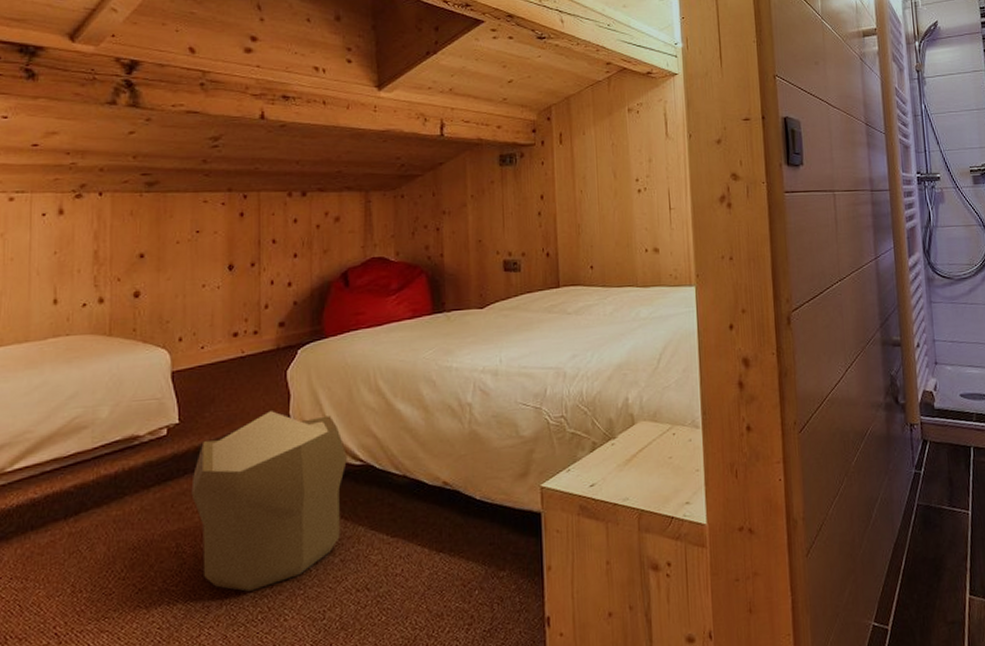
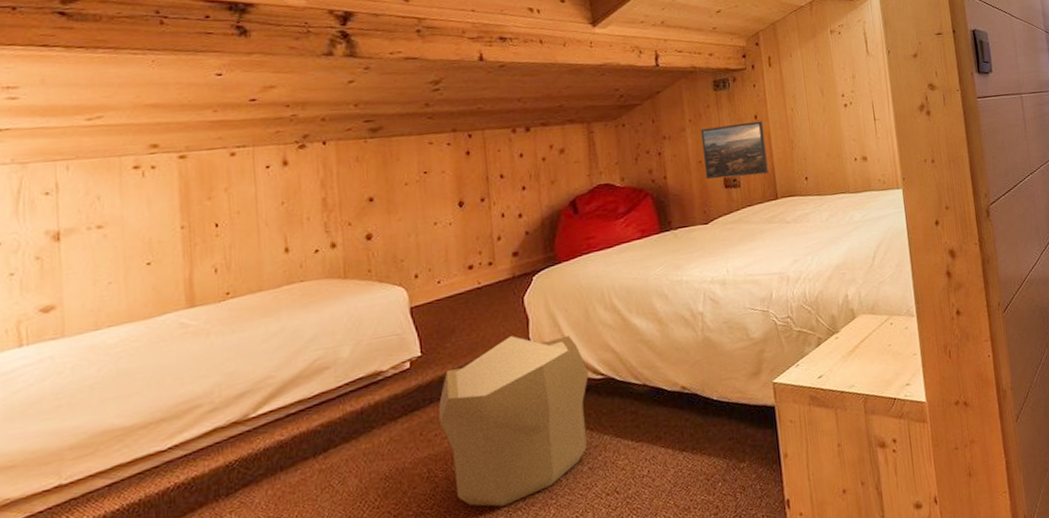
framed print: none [482,201,551,261] -> present [700,121,768,179]

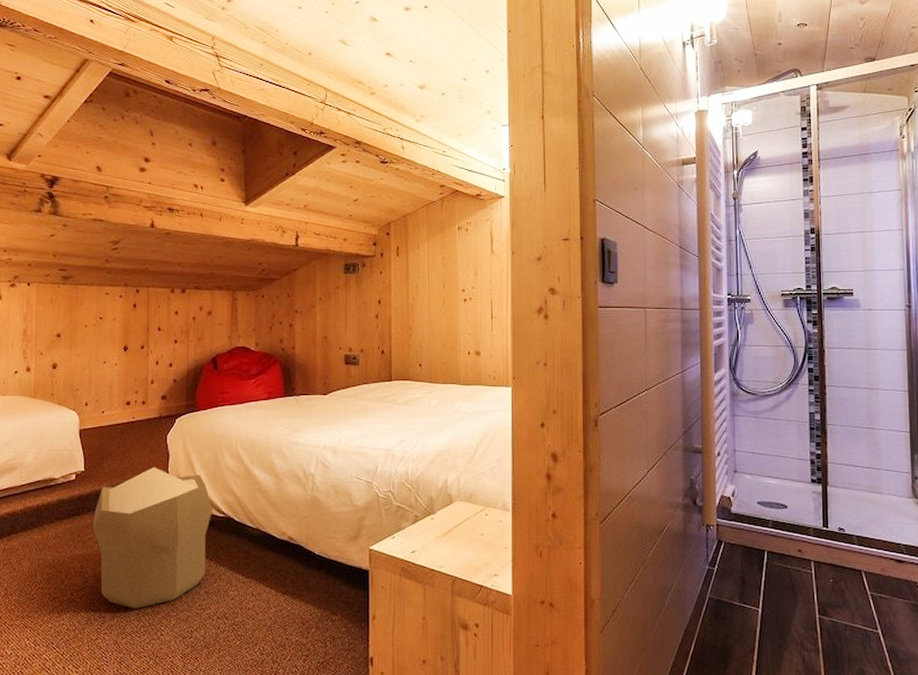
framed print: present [700,121,768,179] -> none [328,306,386,356]

